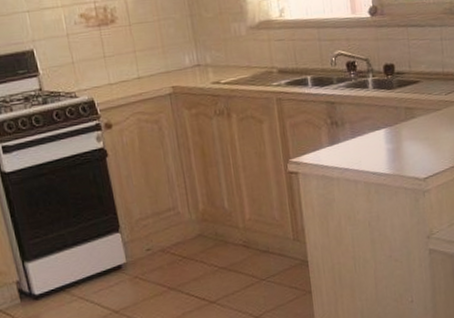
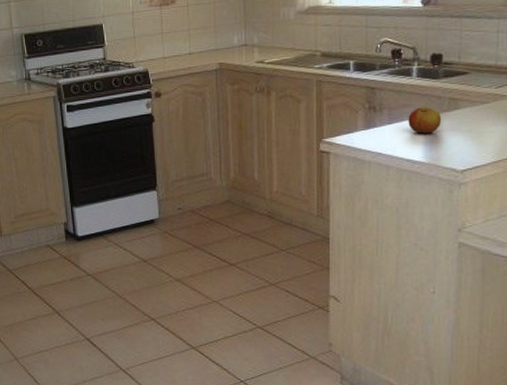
apple: none [369,118,401,145] -> present [408,107,442,134]

